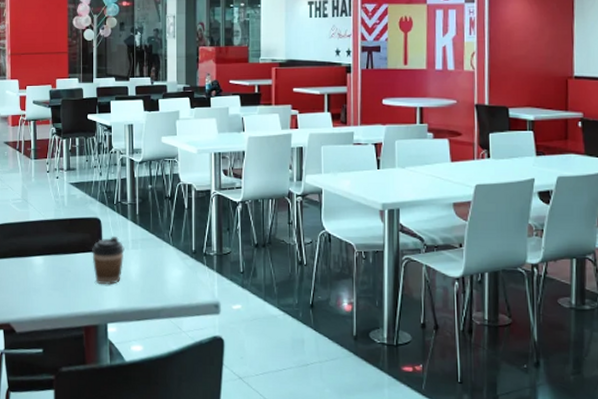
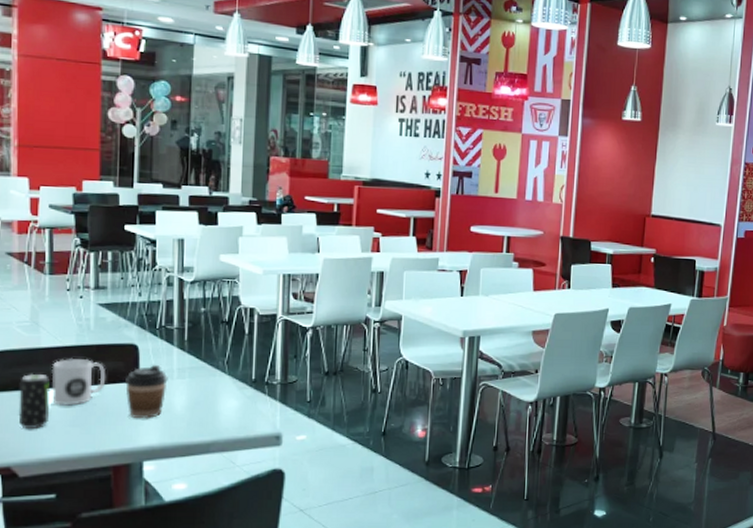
beverage can: none [15,243,37,292] -> present [18,373,51,430]
mug: none [37,230,78,272] -> present [51,357,106,406]

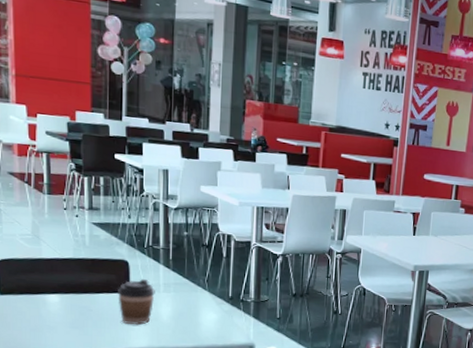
beverage can: present [18,373,51,430] -> none [24,280,52,328]
mug: present [51,357,106,406] -> none [52,268,101,310]

